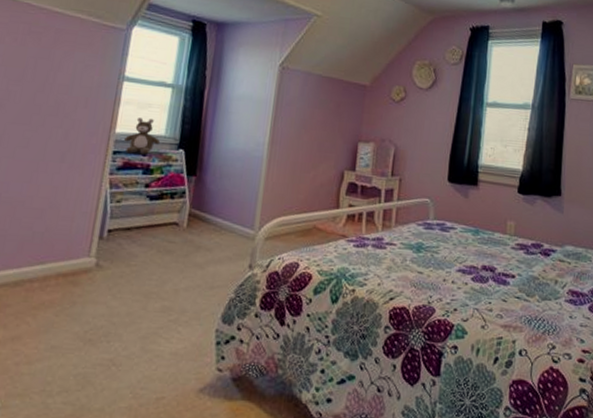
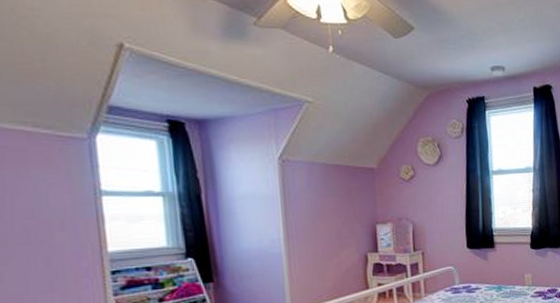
teddy bear: present [124,118,161,155] -> none [121,232,165,271]

